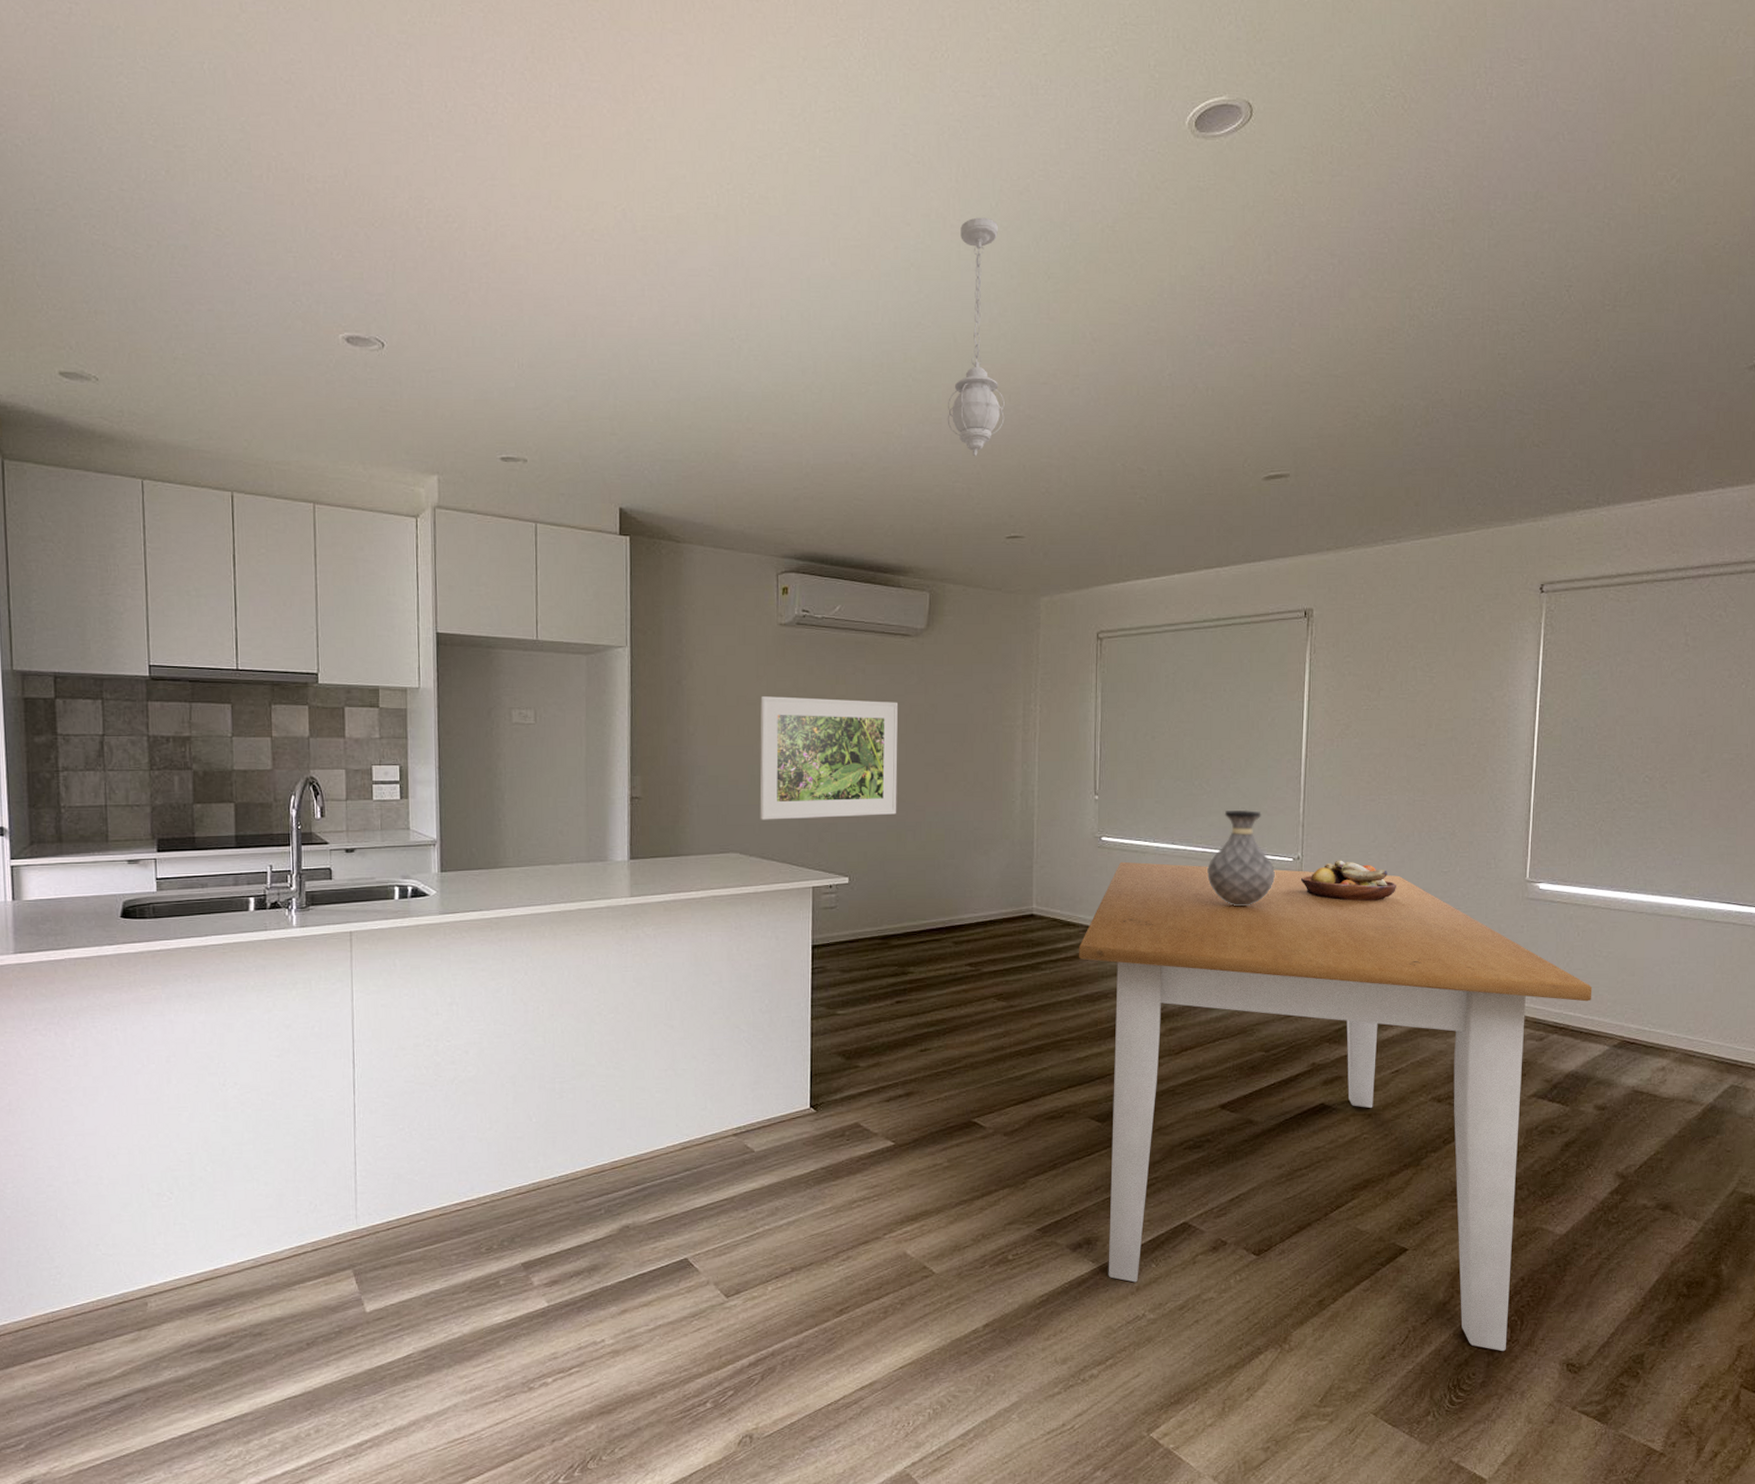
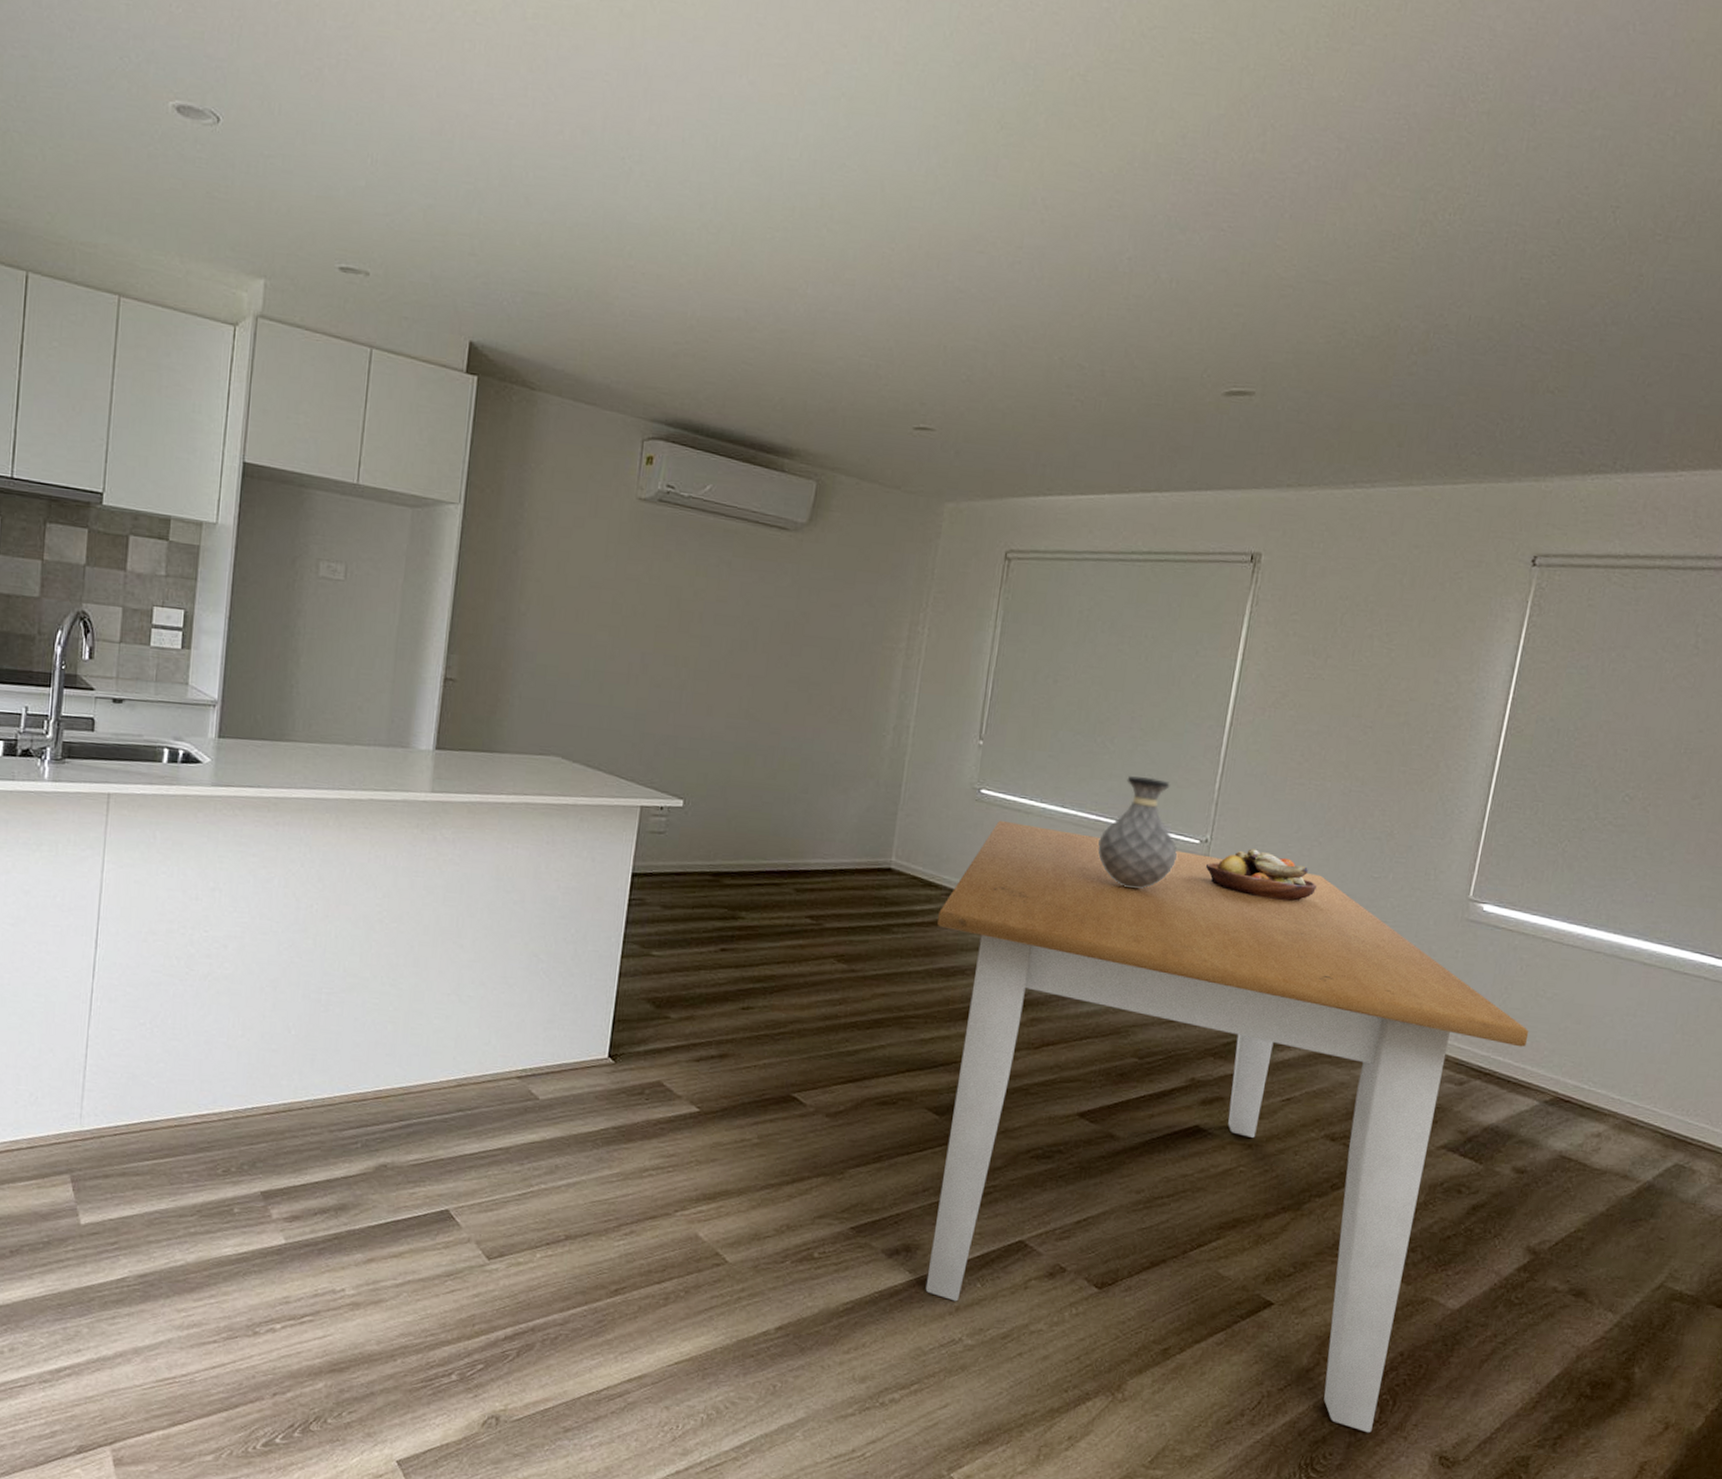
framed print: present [759,695,899,820] -> none [589,579,765,734]
pendant light: present [947,217,1005,457] -> none [861,46,950,330]

